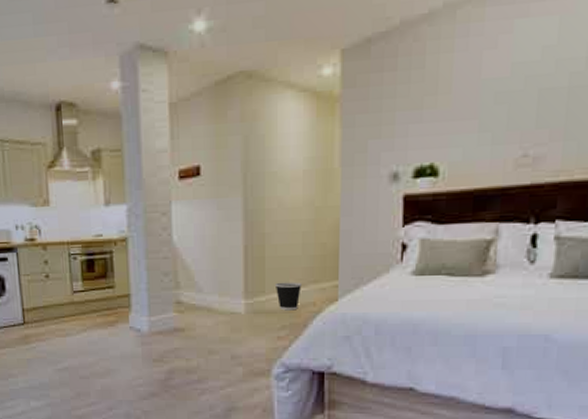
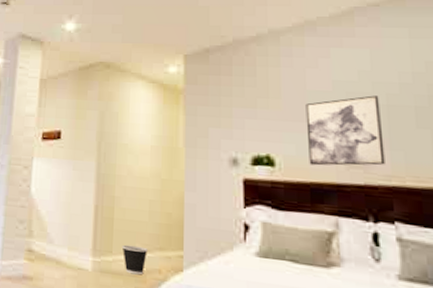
wall art: none [475,76,562,170] -> present [305,95,385,166]

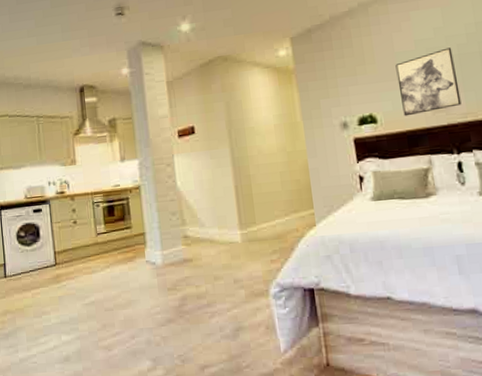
wastebasket: present [121,244,148,275] -> none [263,212,285,238]

